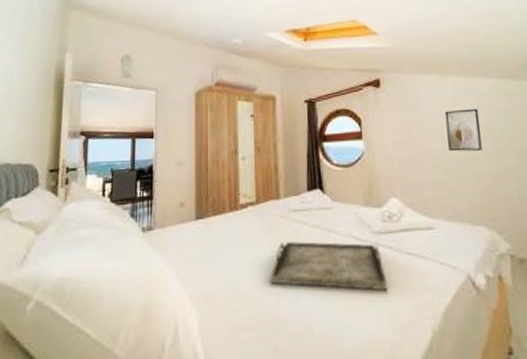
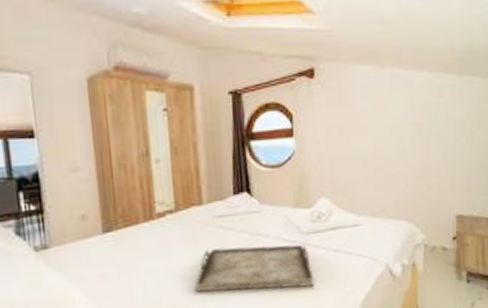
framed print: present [445,108,482,152] -> none [378,103,411,149]

